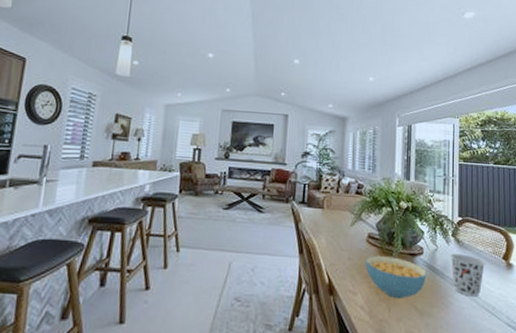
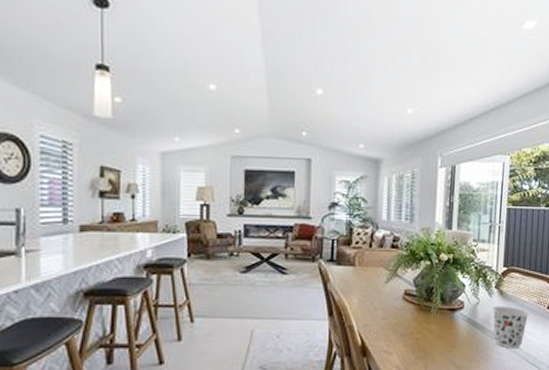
cereal bowl: present [365,256,427,299] -> none [401,313,467,356]

